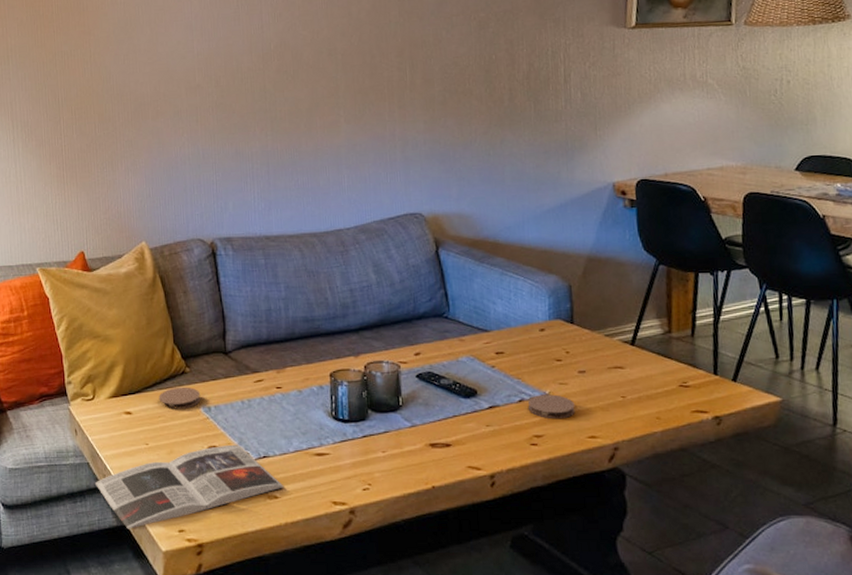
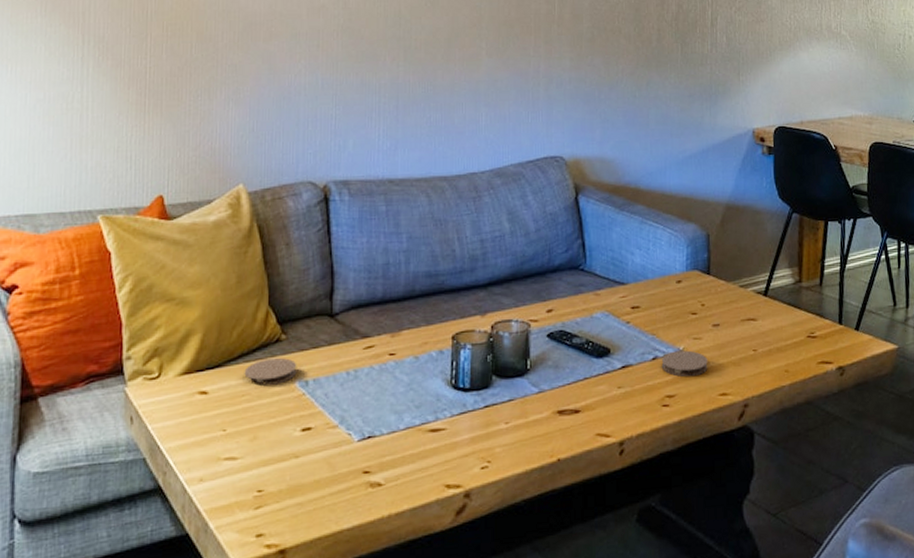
magazine: present [95,444,284,529] -> none [152,424,390,539]

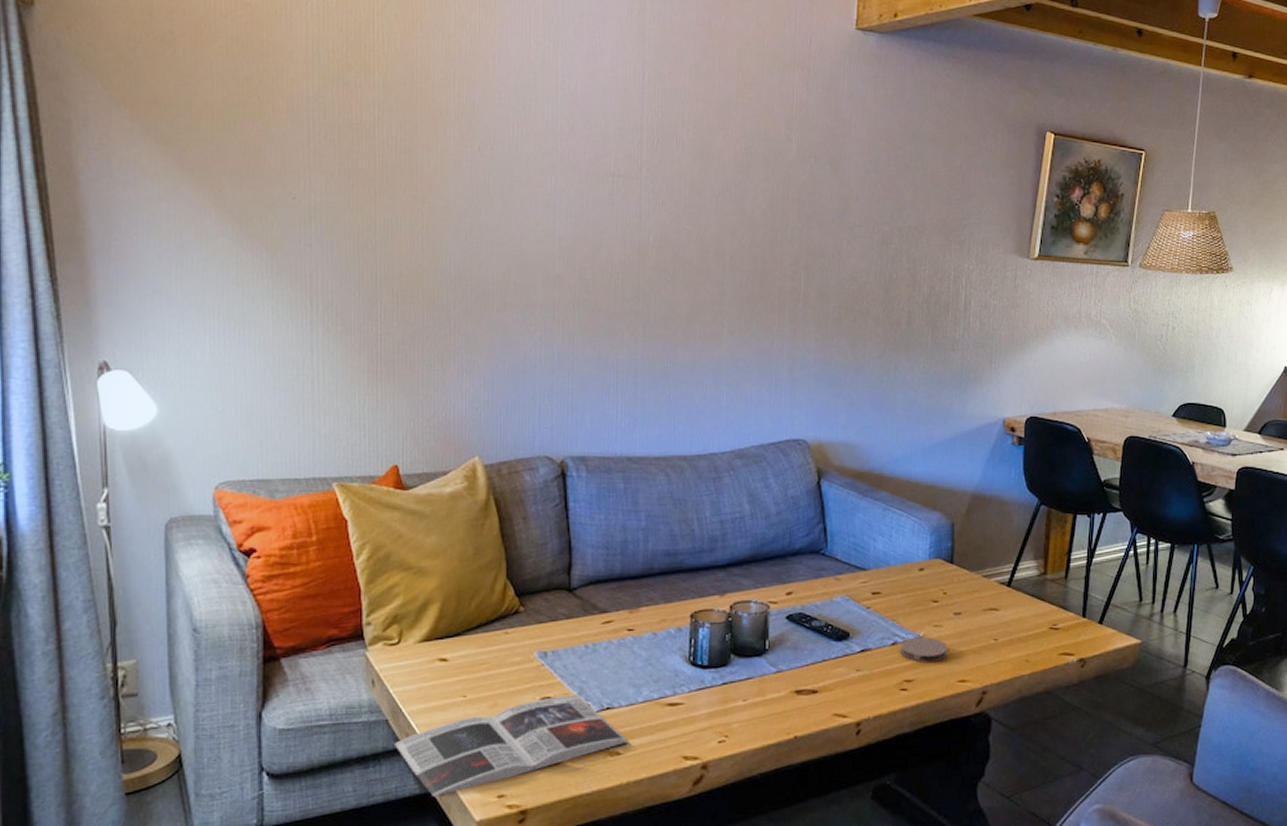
magazine: none [152,424,390,539] -> present [395,695,629,797]
coaster: present [244,357,297,385] -> none [483,628,536,655]

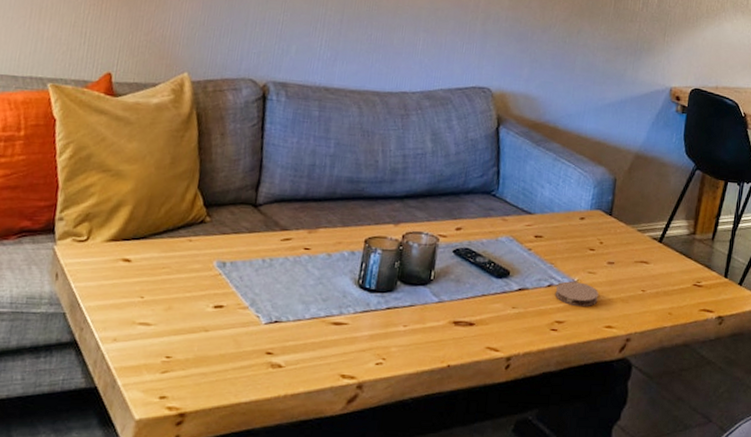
magazine: present [395,695,629,797] -> none [68,305,292,393]

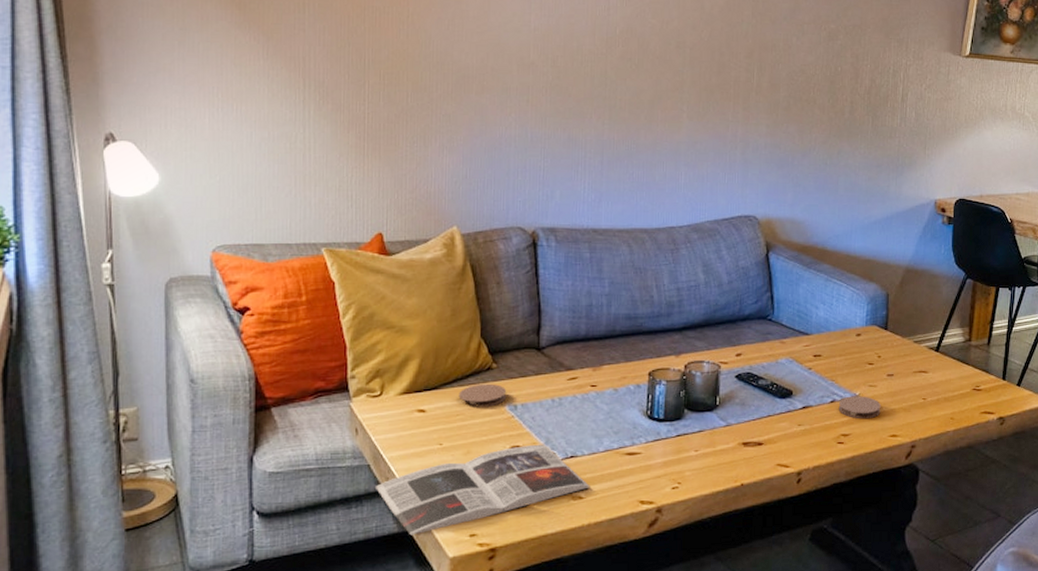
magazine: none [68,305,292,393] -> present [376,444,590,536]
coaster: none [167,237,218,262] -> present [458,383,507,407]

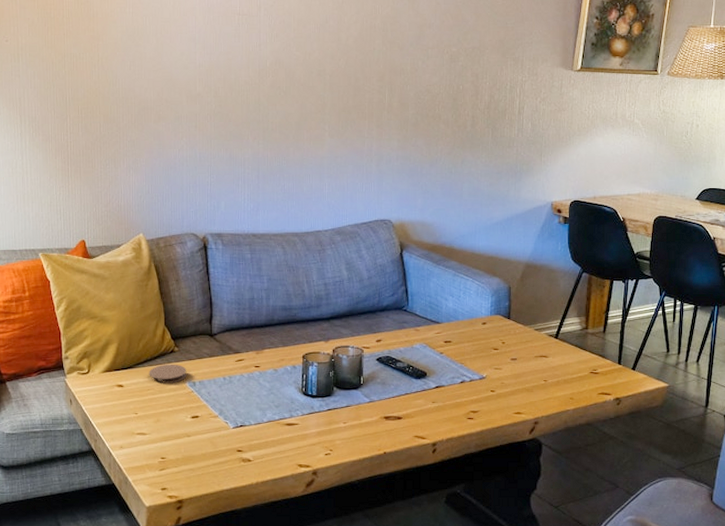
magazine: present [376,444,590,536] -> none [87,415,257,488]
coaster: present [838,396,881,419] -> none [467,377,506,398]

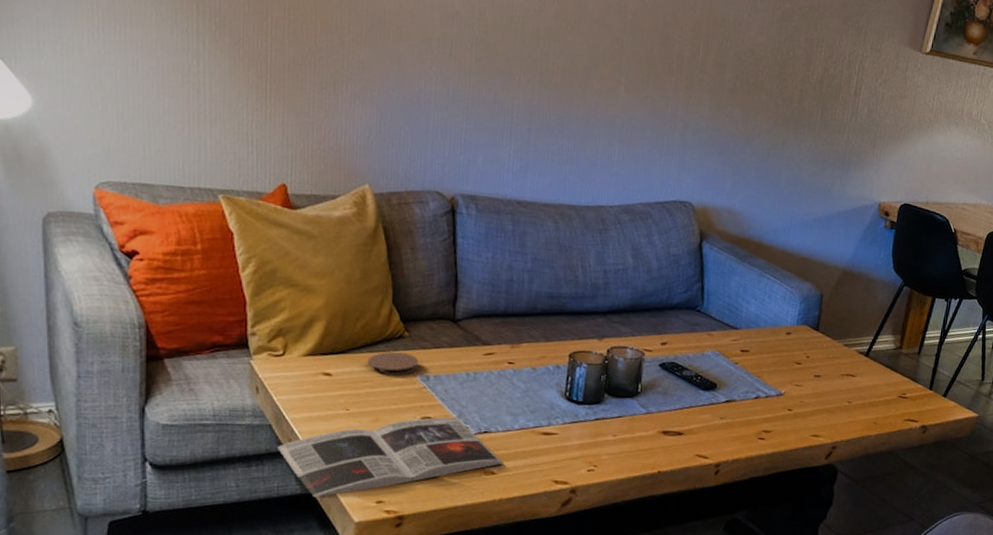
magazine: none [87,415,257,488] -> present [278,417,504,498]

